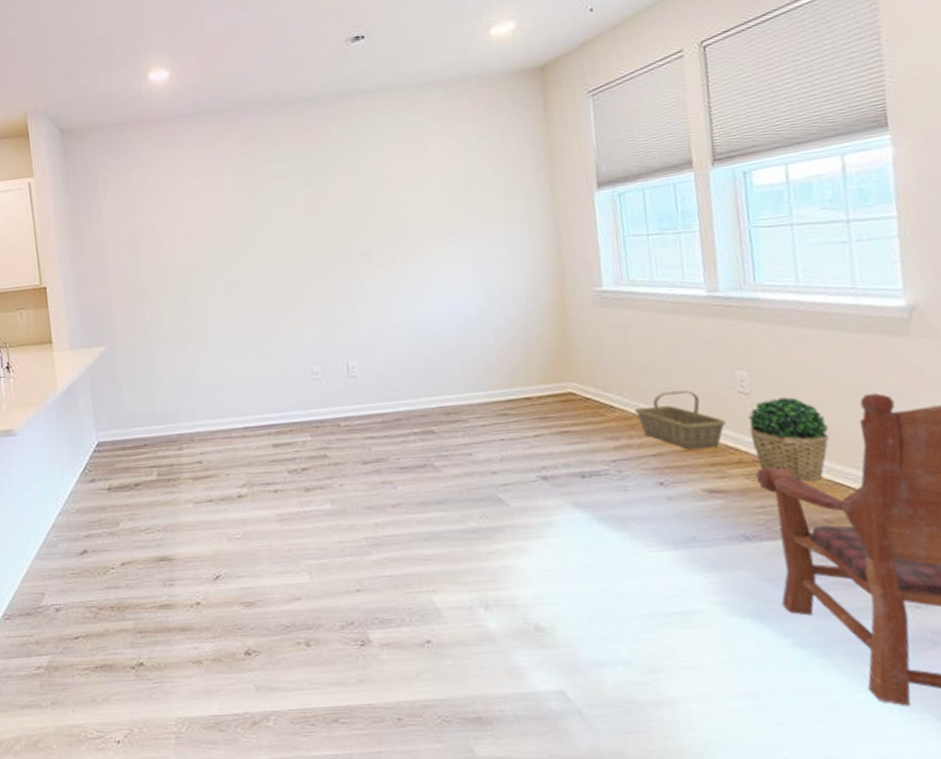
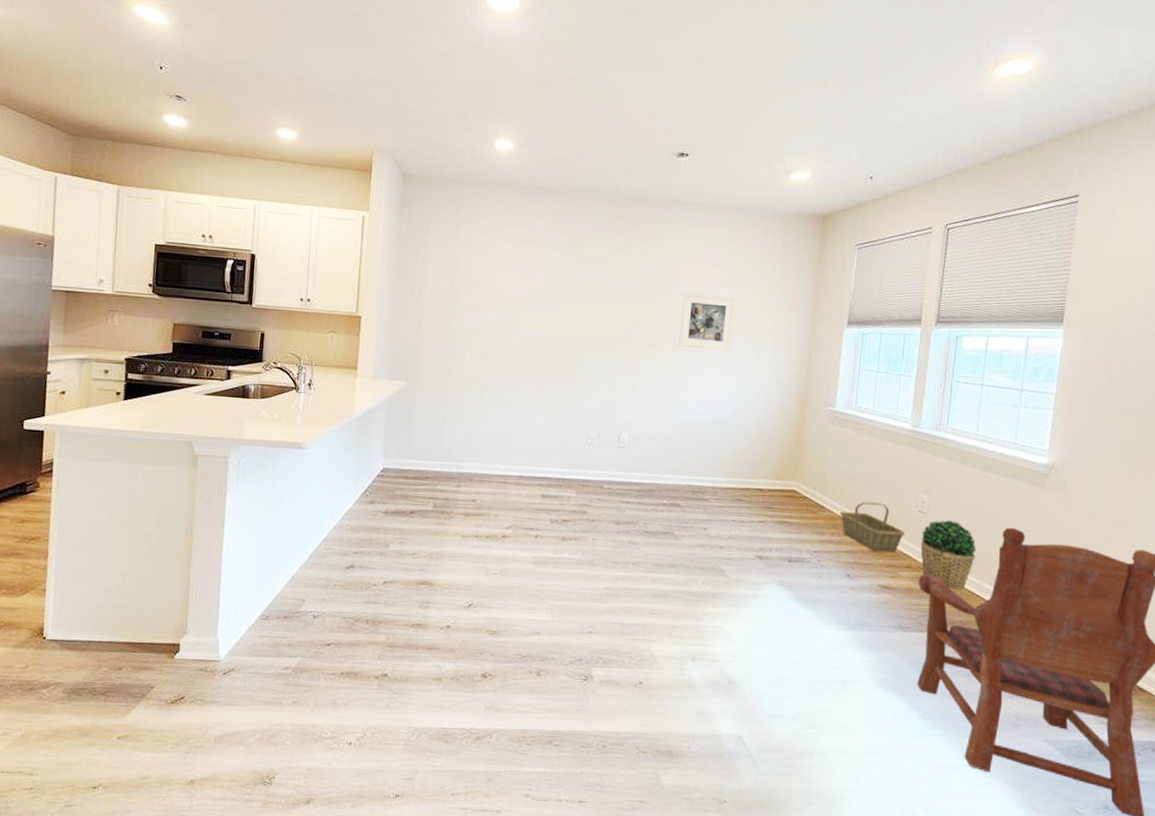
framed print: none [389,184,459,252] -> present [679,293,735,351]

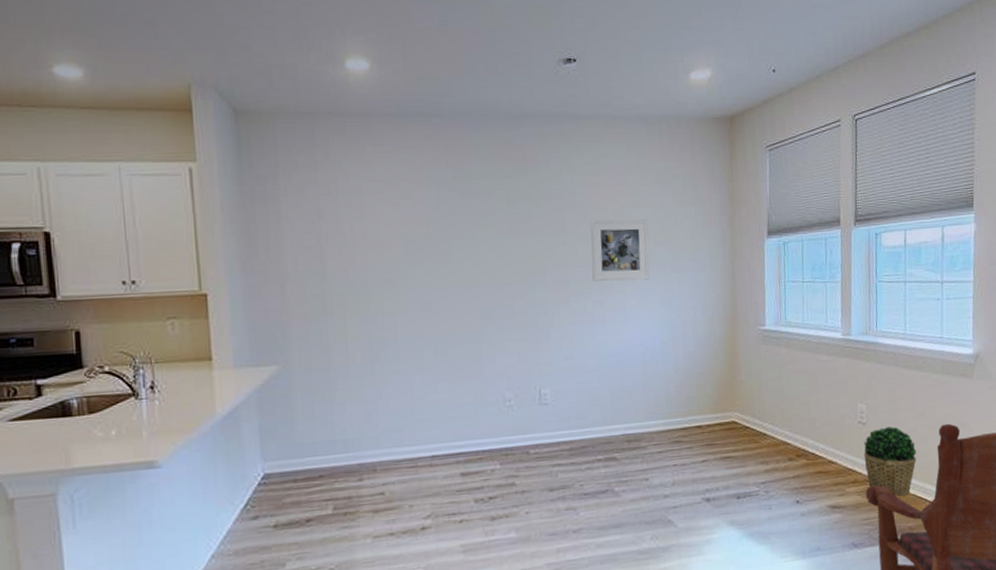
basket: present [840,502,905,553] -> none [782,420,848,472]

